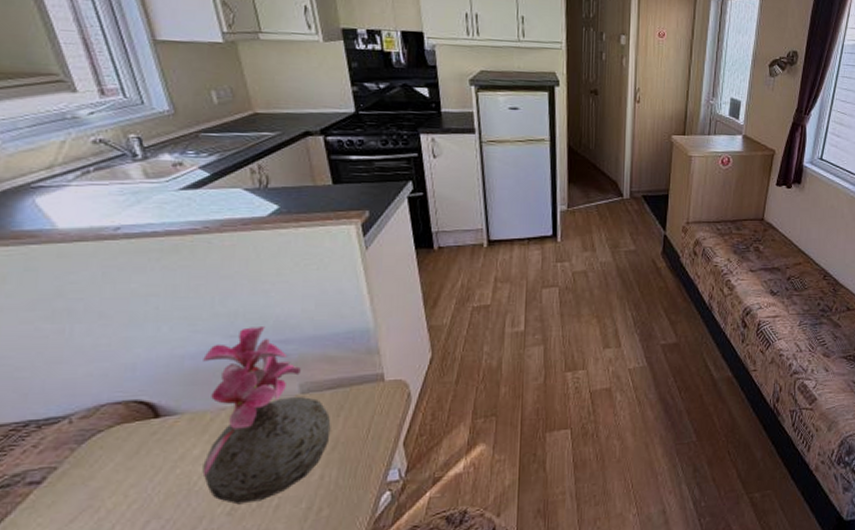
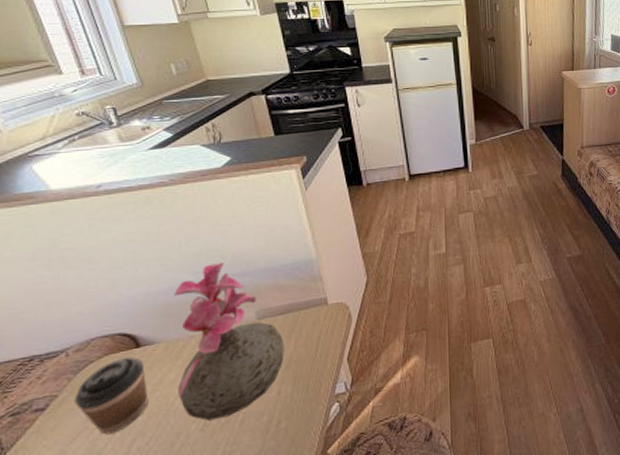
coffee cup: none [77,427,167,515] -> present [74,356,149,435]

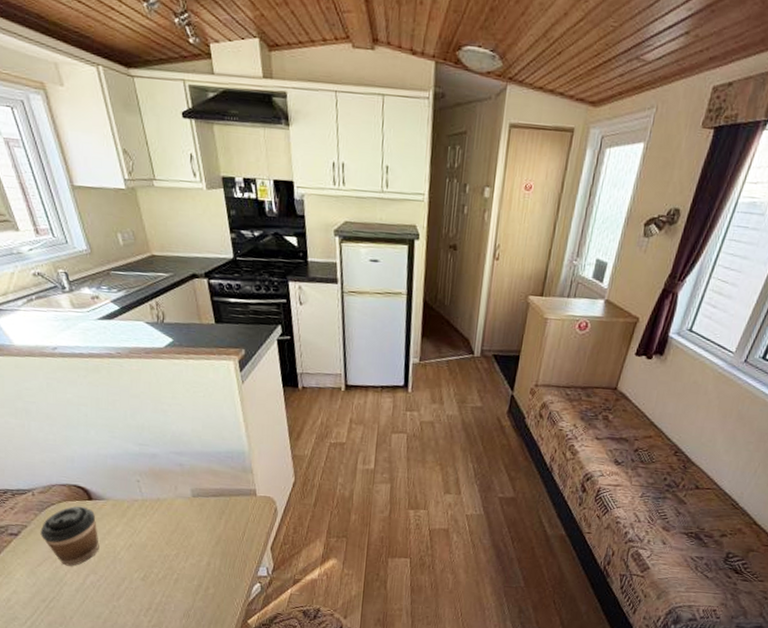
vase: present [174,262,284,421] -> none [120,438,215,574]

